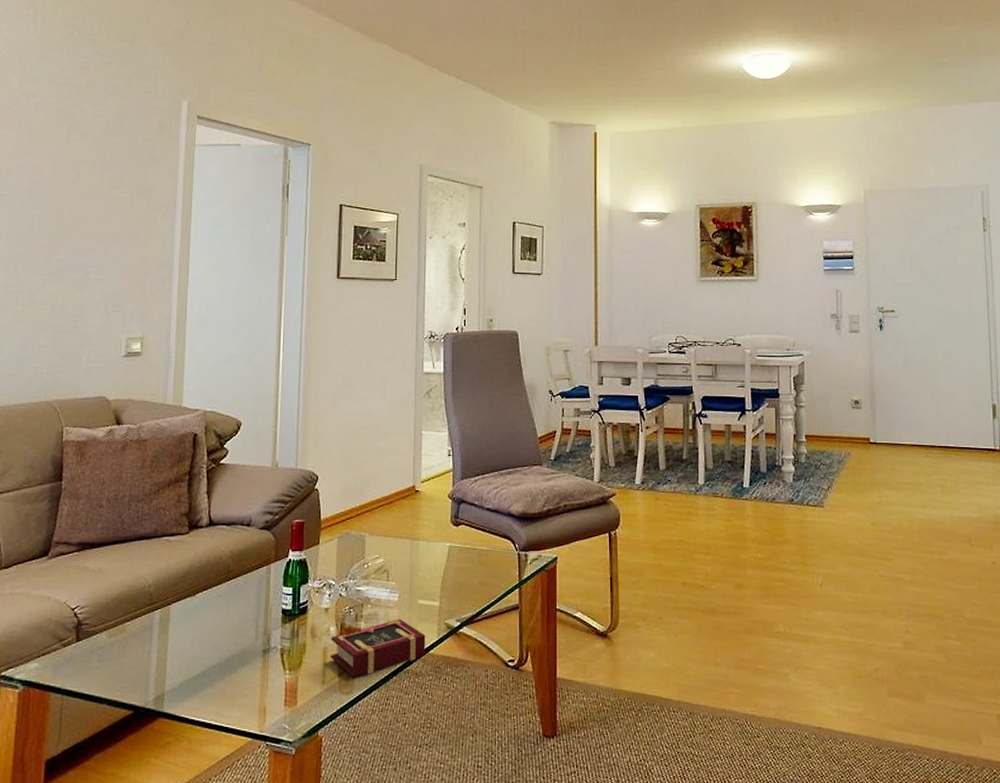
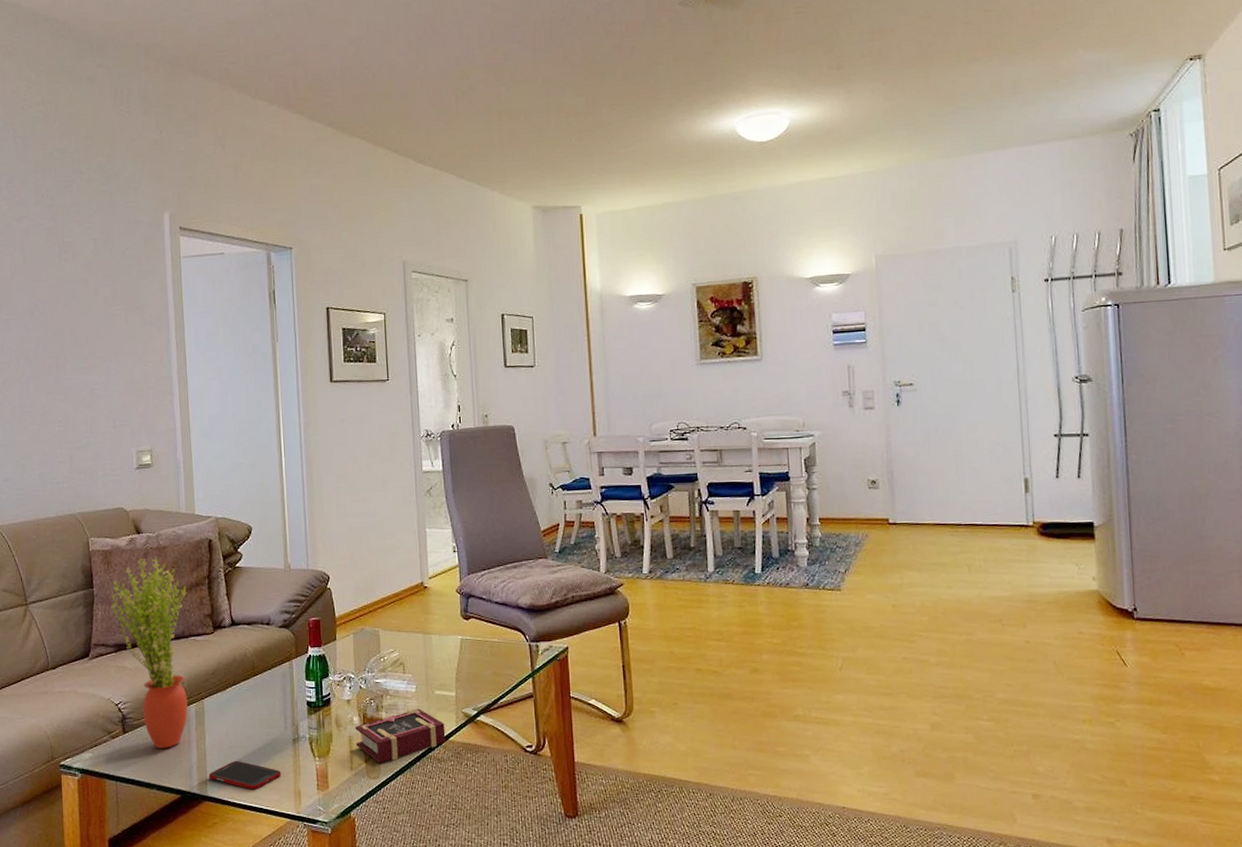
potted plant: none [79,450,165,658] -> present [111,557,188,748]
cell phone: none [167,672,247,705] -> present [208,760,282,790]

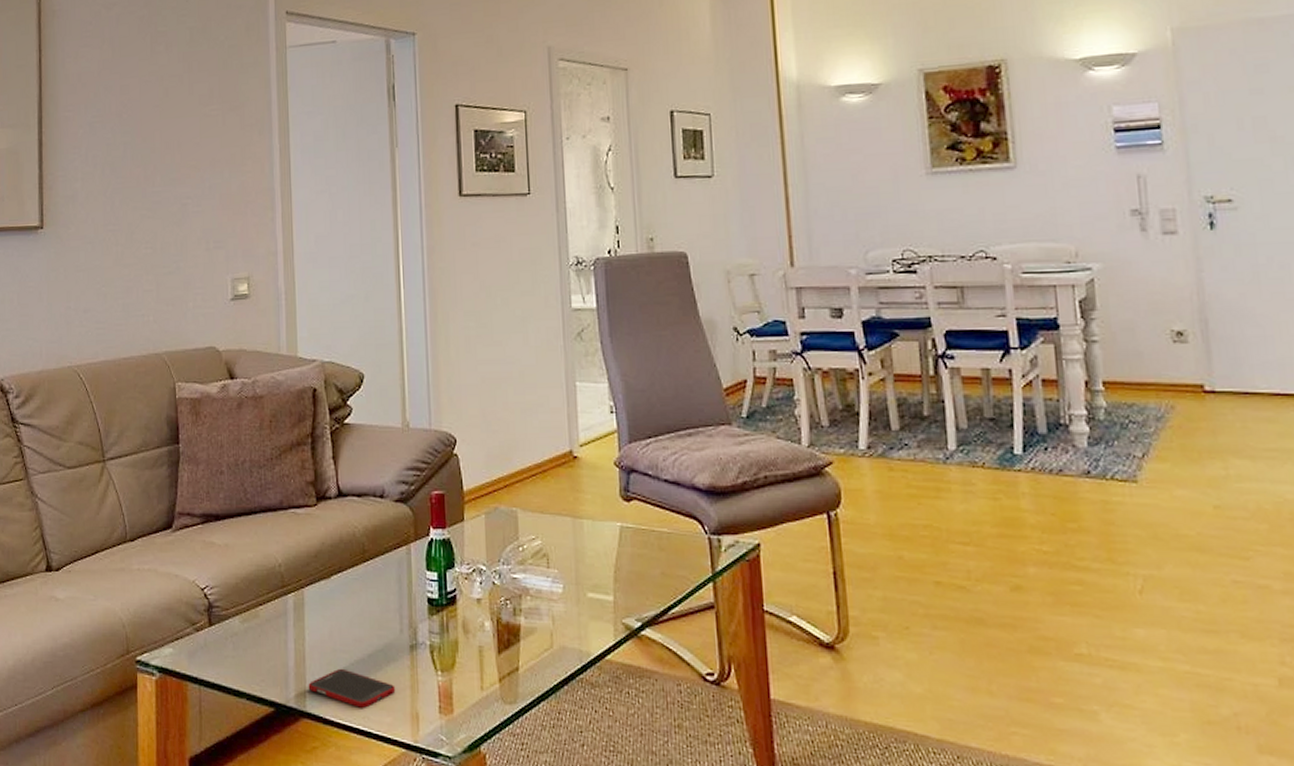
potted plant: present [111,557,188,748] -> none [198,408,287,648]
book: present [355,709,446,763] -> none [487,615,601,684]

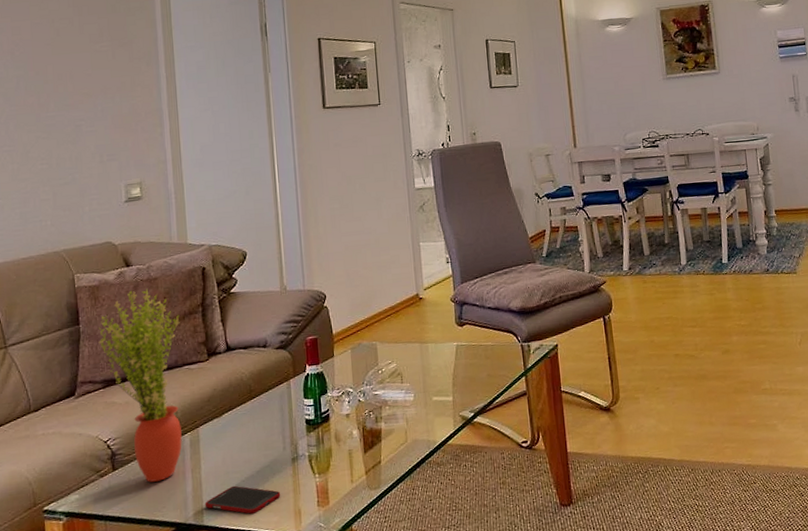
potted plant: none [198,408,287,648] -> present [98,288,182,482]

